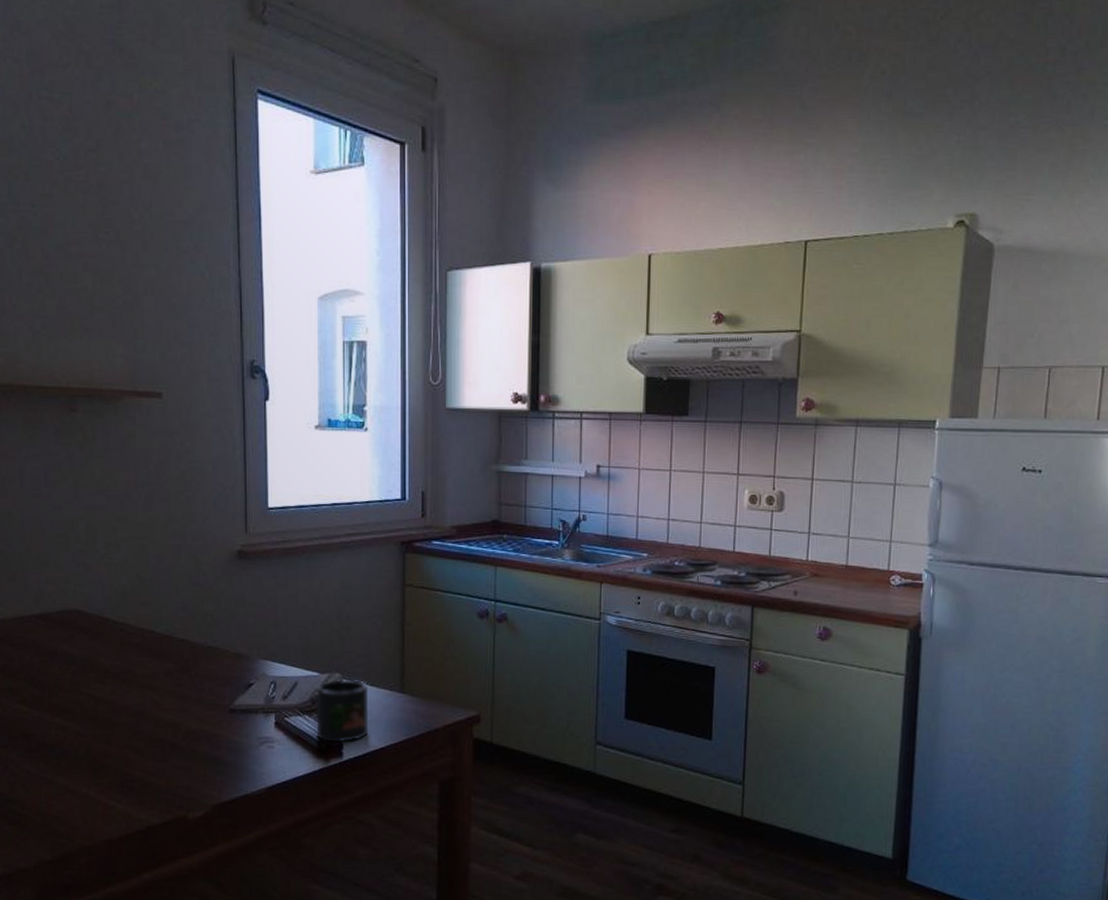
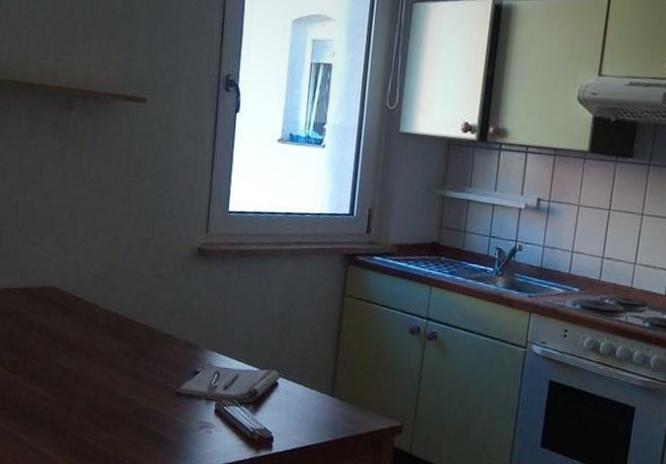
mug: present [316,678,368,743] -> none [250,376,301,437]

